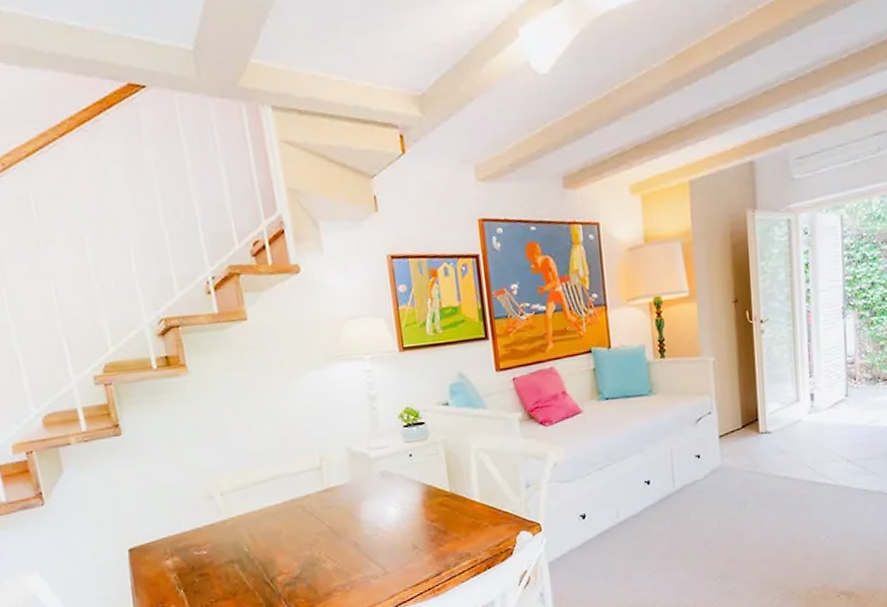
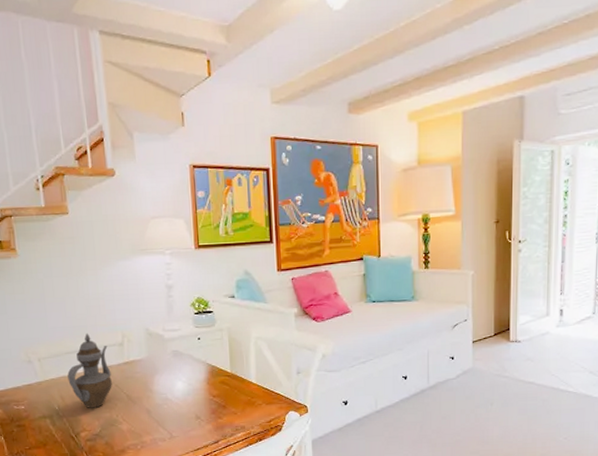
teapot: none [257,457,312,547] -> present [67,332,112,408]

